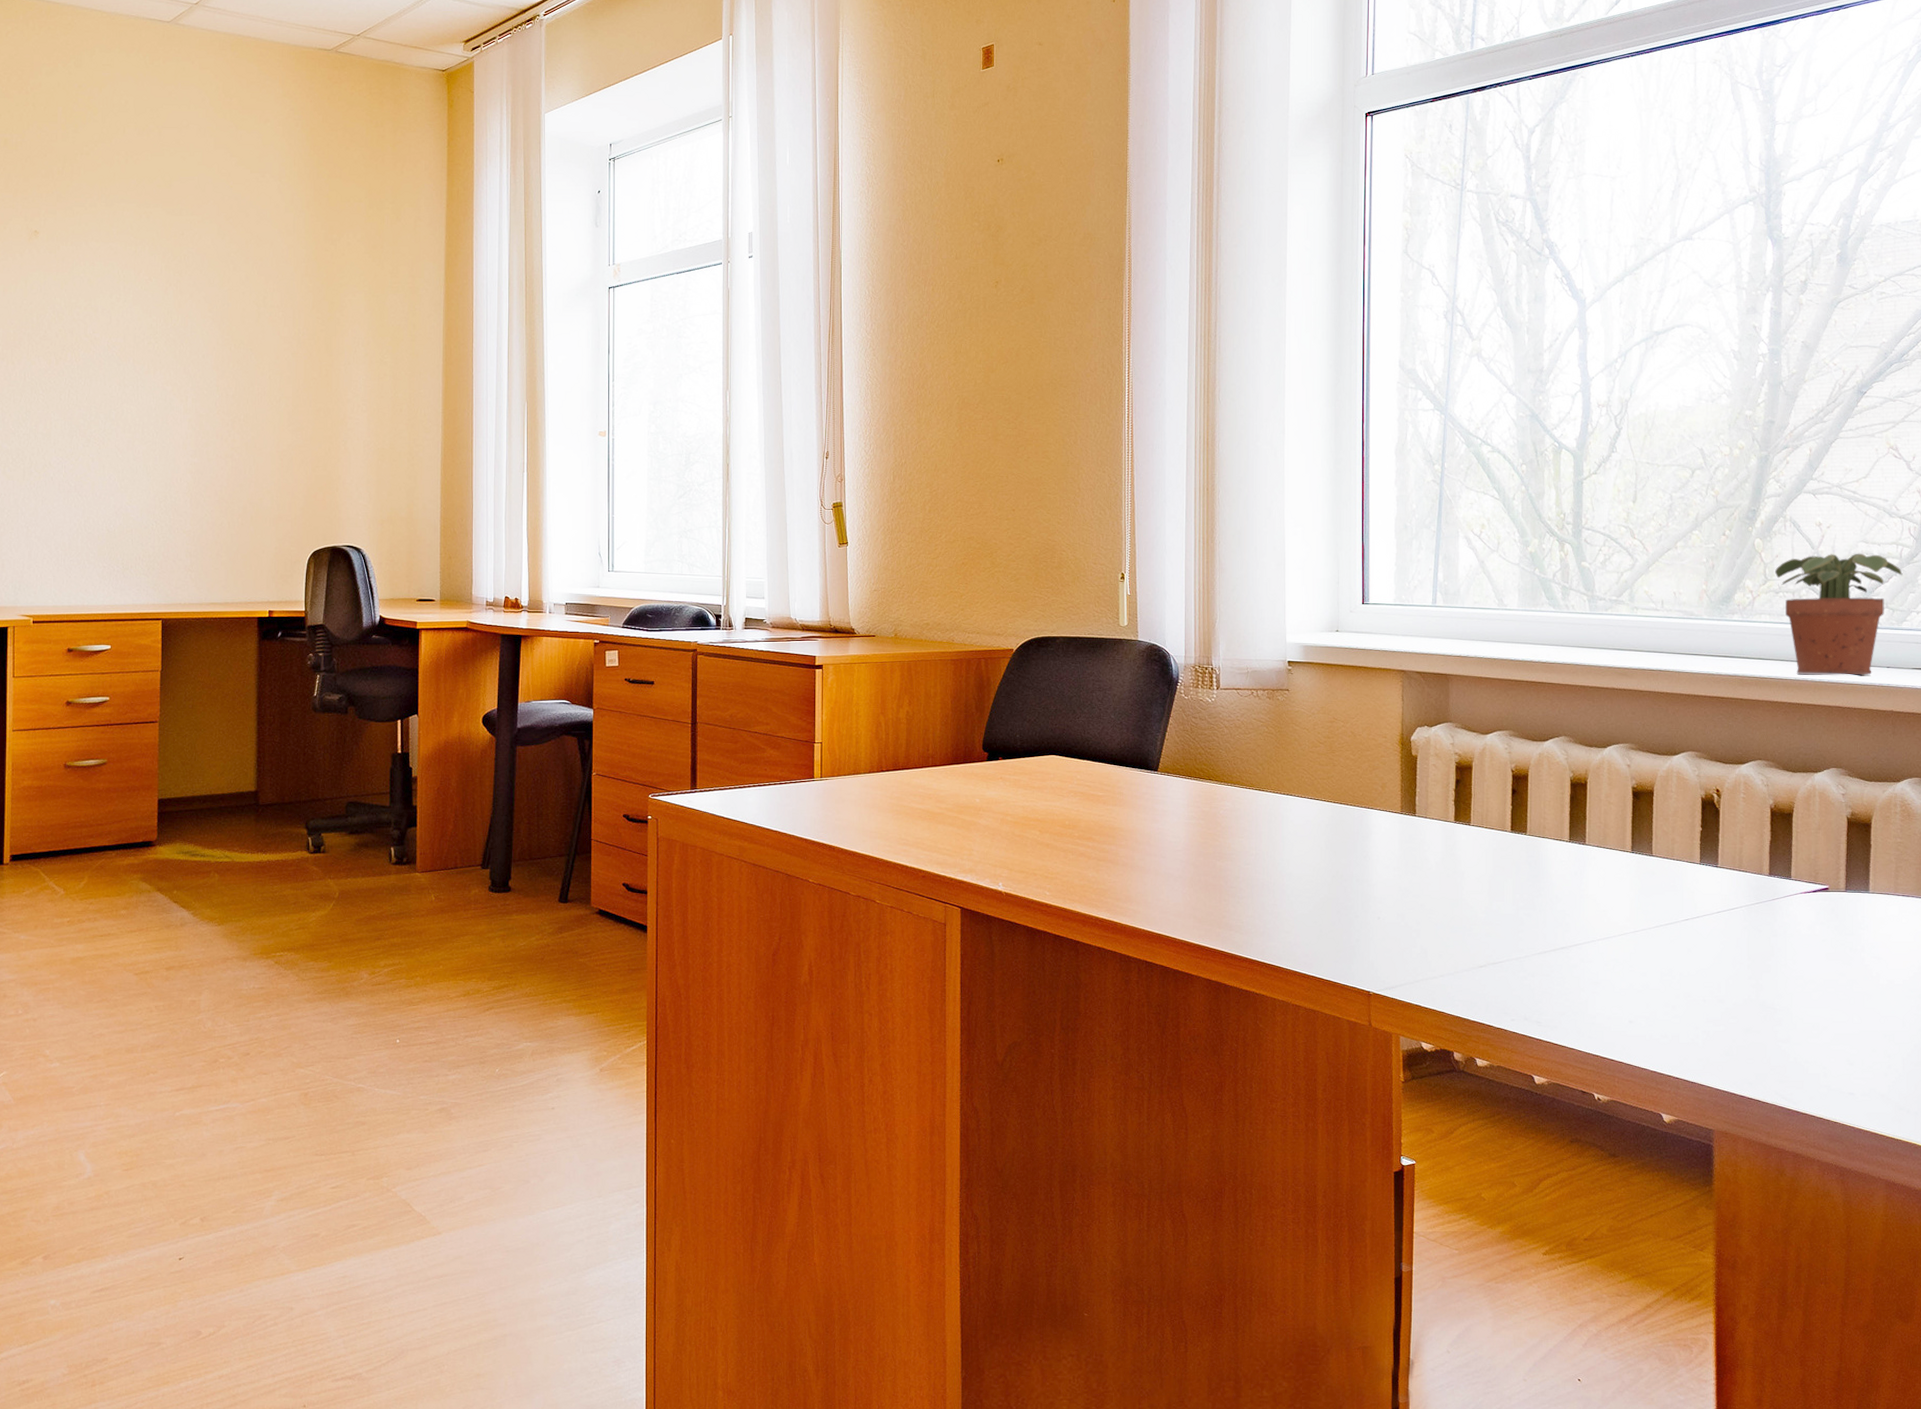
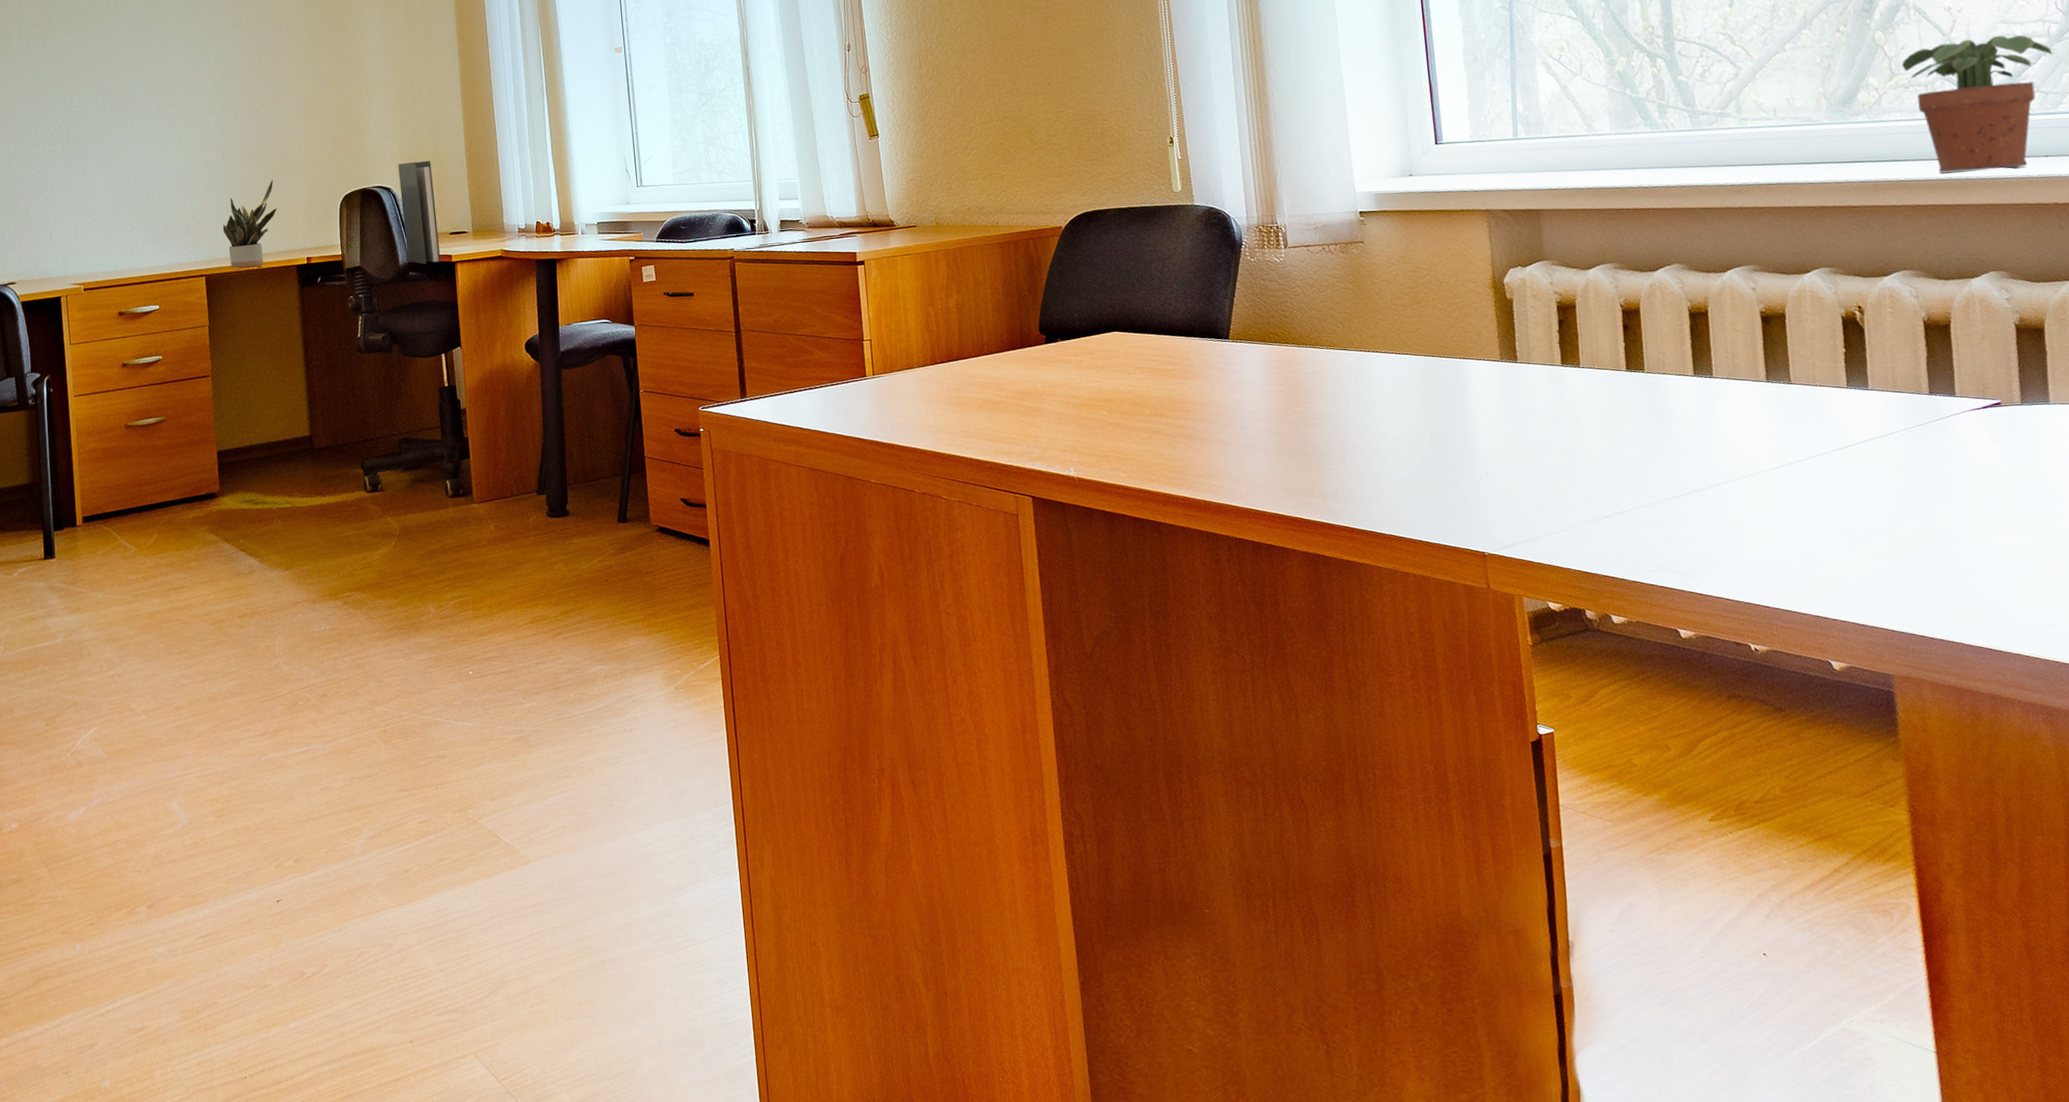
potted plant: none [184,528,243,616] -> present [222,180,277,270]
binder: none [370,524,406,629] -> present [398,160,441,264]

